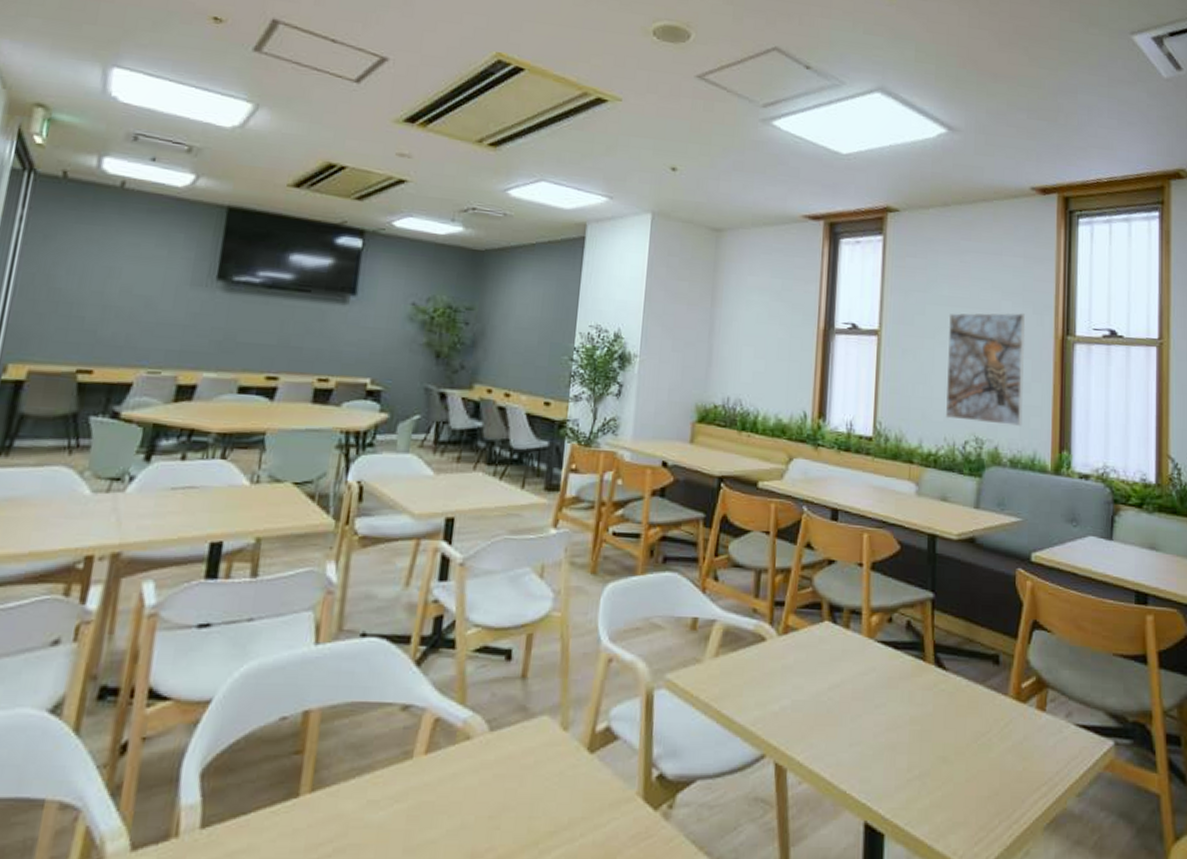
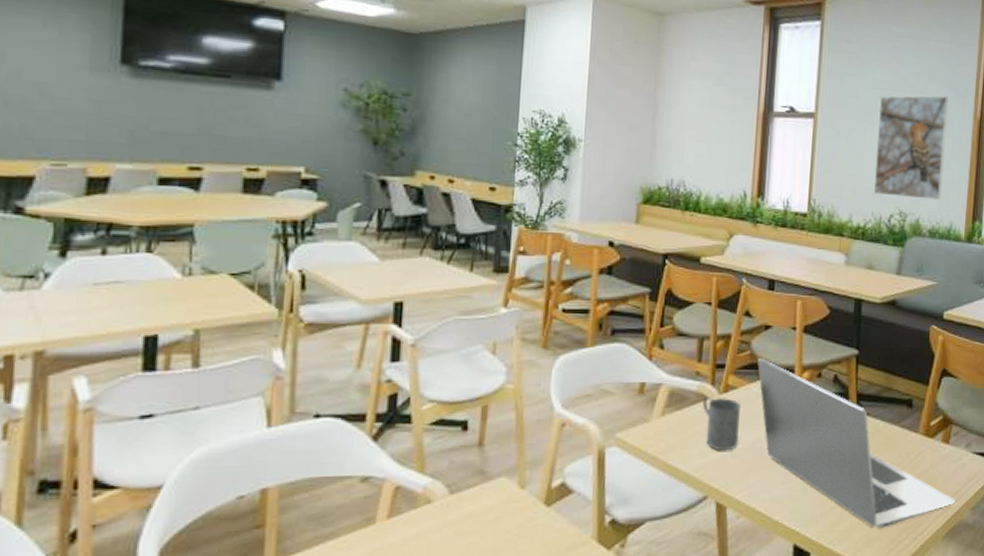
mug: none [760,638,803,703] -> present [702,397,742,451]
laptop: none [820,596,1057,810] -> present [757,357,956,528]

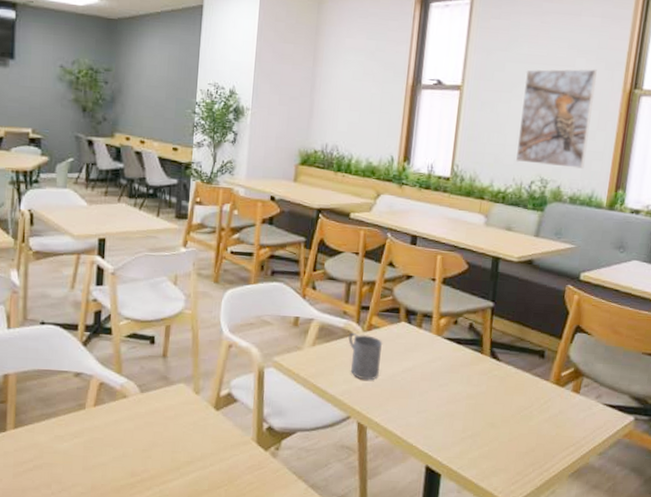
laptop: present [757,357,956,528] -> none [398,303,583,461]

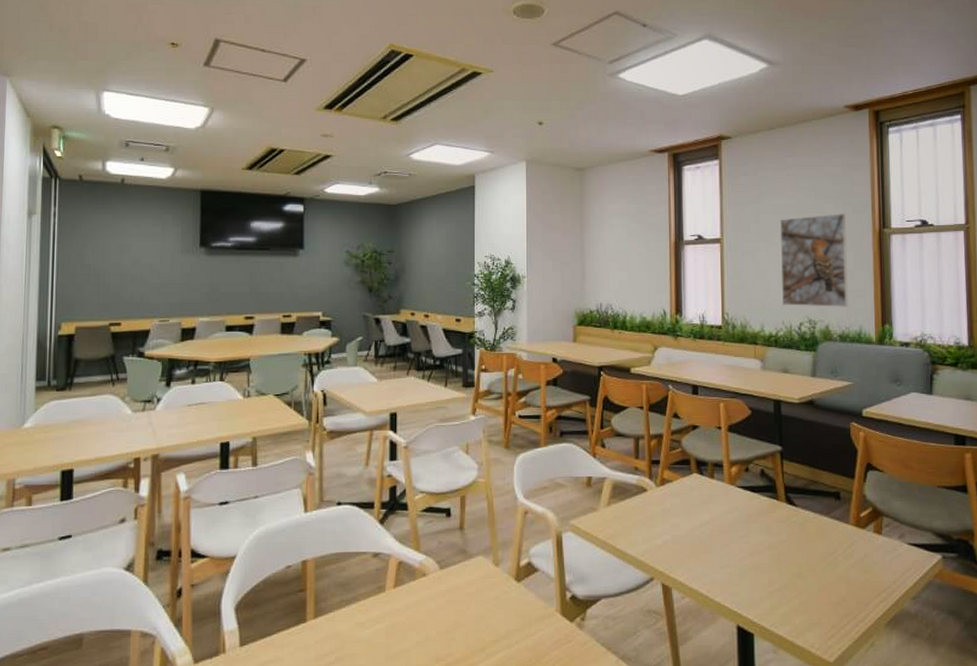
mug: present [348,333,383,380] -> none [642,489,678,538]

